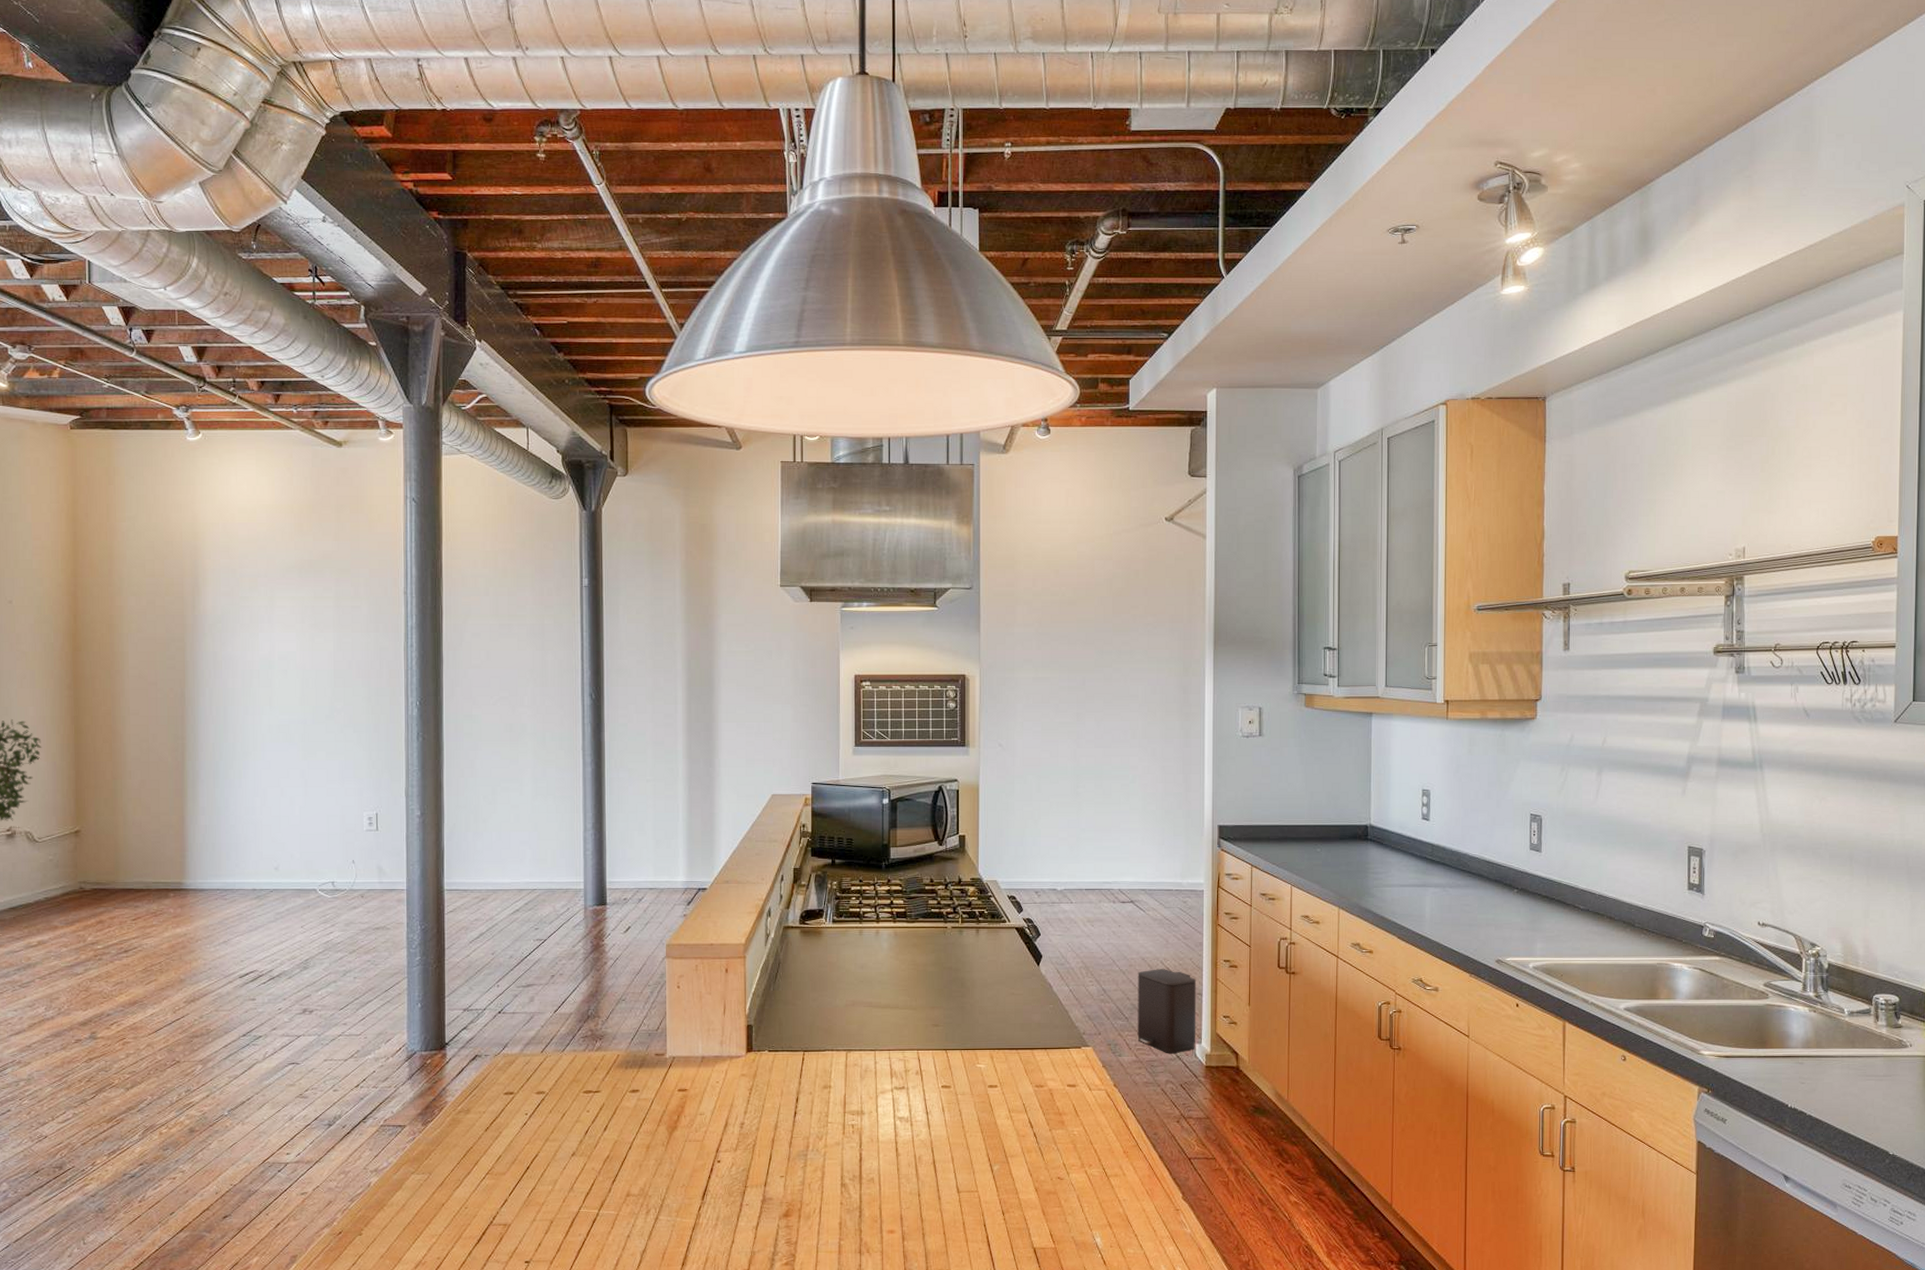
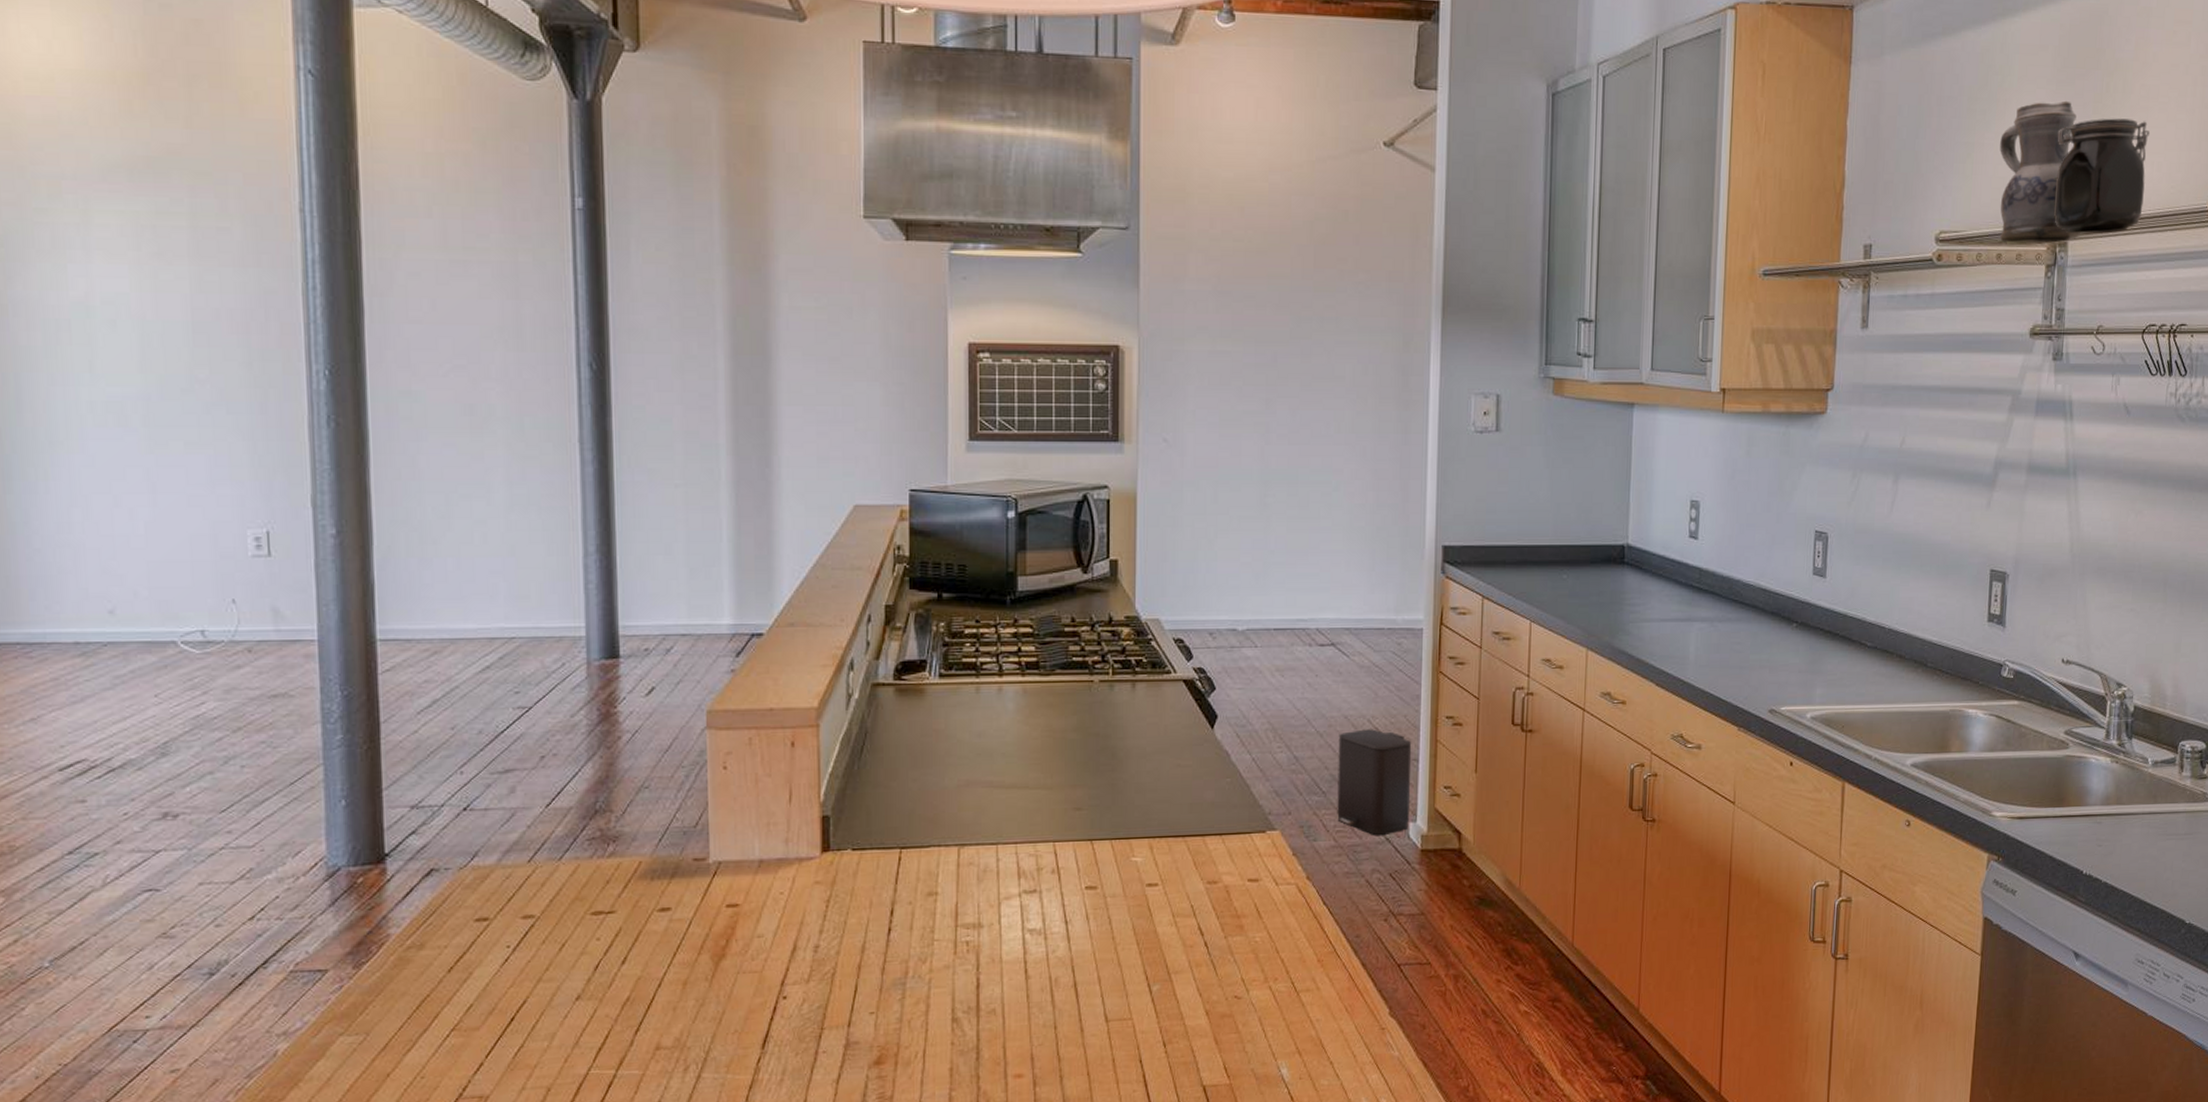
ceramic jug: none [1679,463,1756,579] -> present [2000,100,2081,244]
jar: none [1729,475,1813,570] -> present [2054,118,2150,235]

